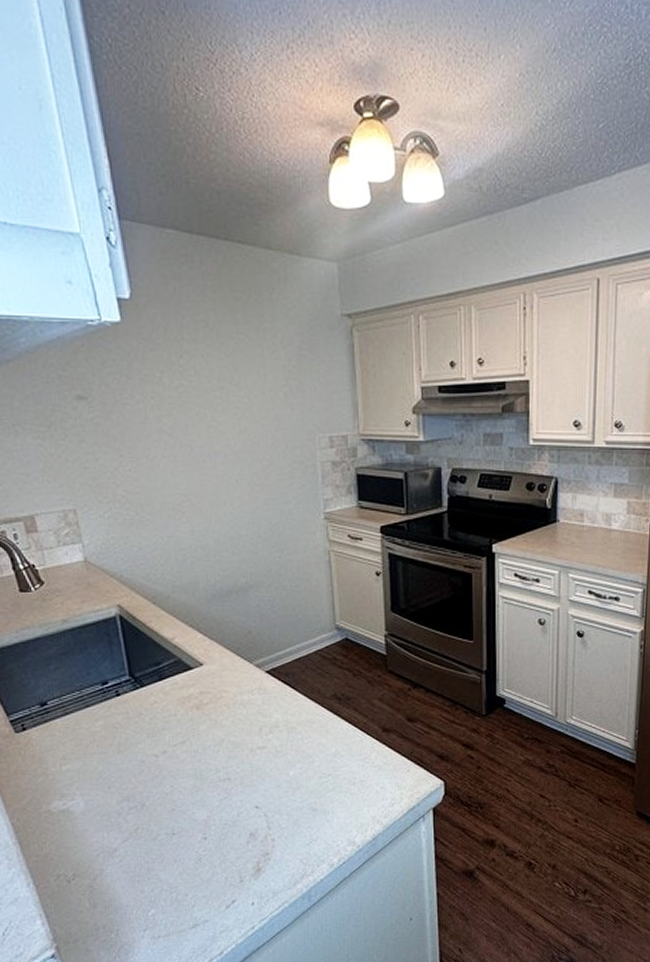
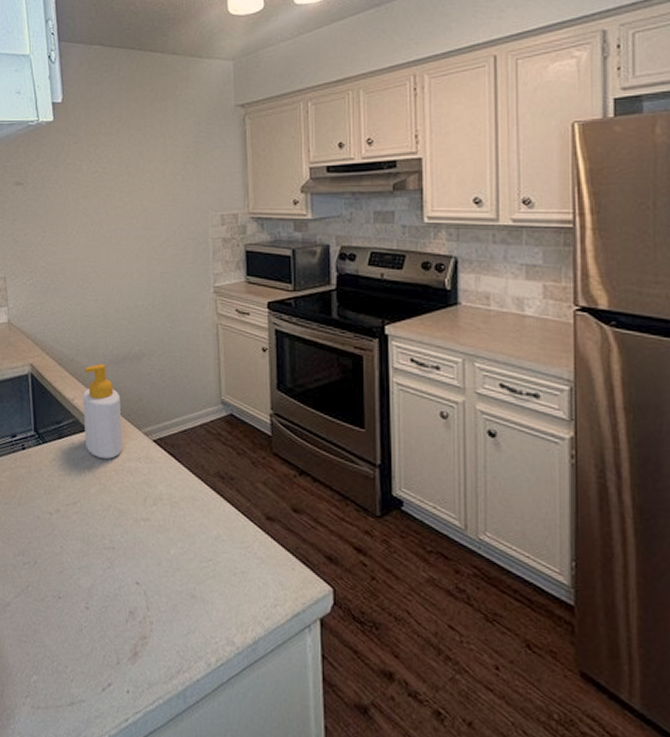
soap bottle: none [184,599,233,695] -> present [83,364,123,459]

